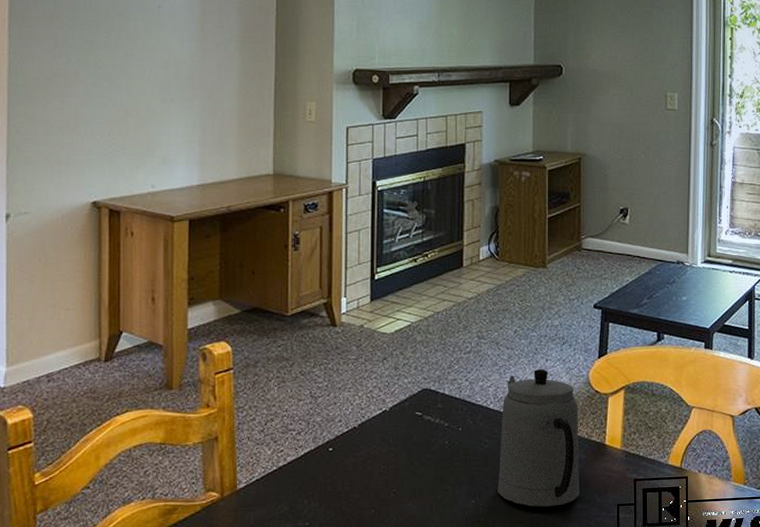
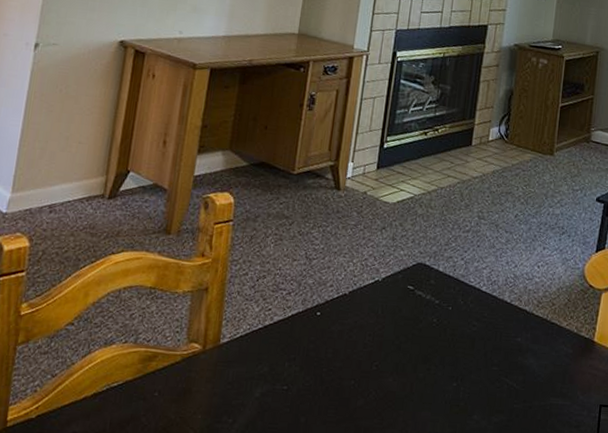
teapot: present [498,368,579,507] -> none [480,255,571,400]

